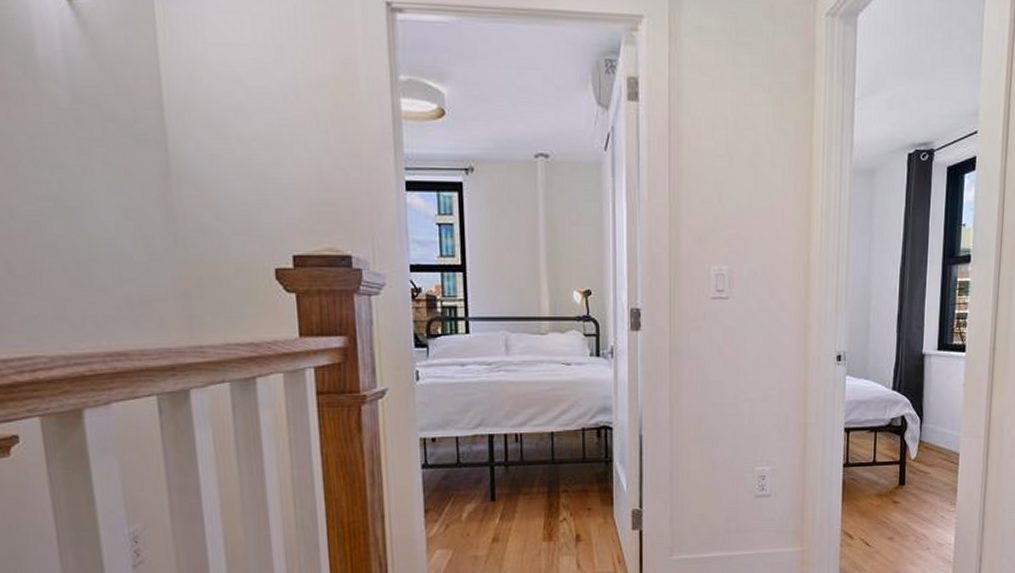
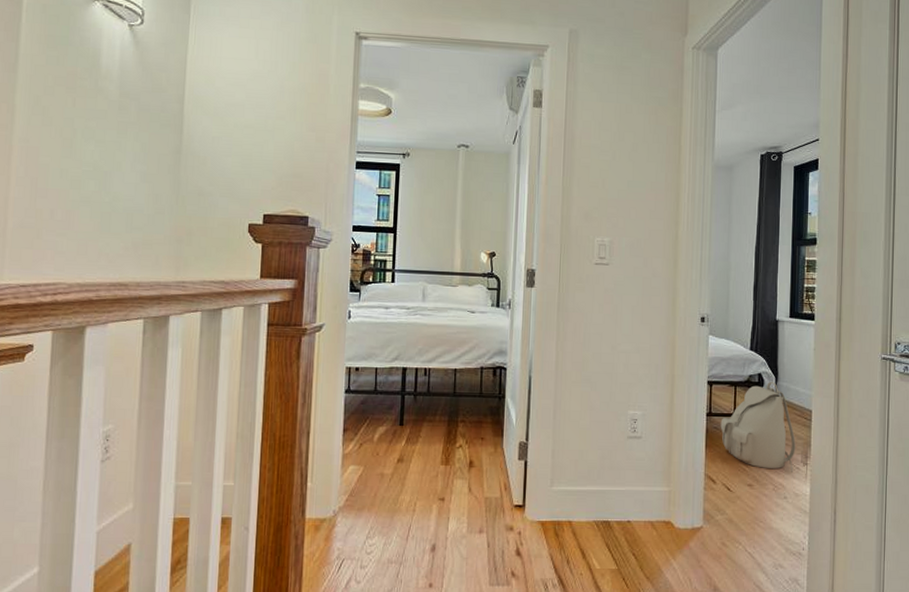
backpack: none [858,423,941,521] -> present [720,381,796,472]

